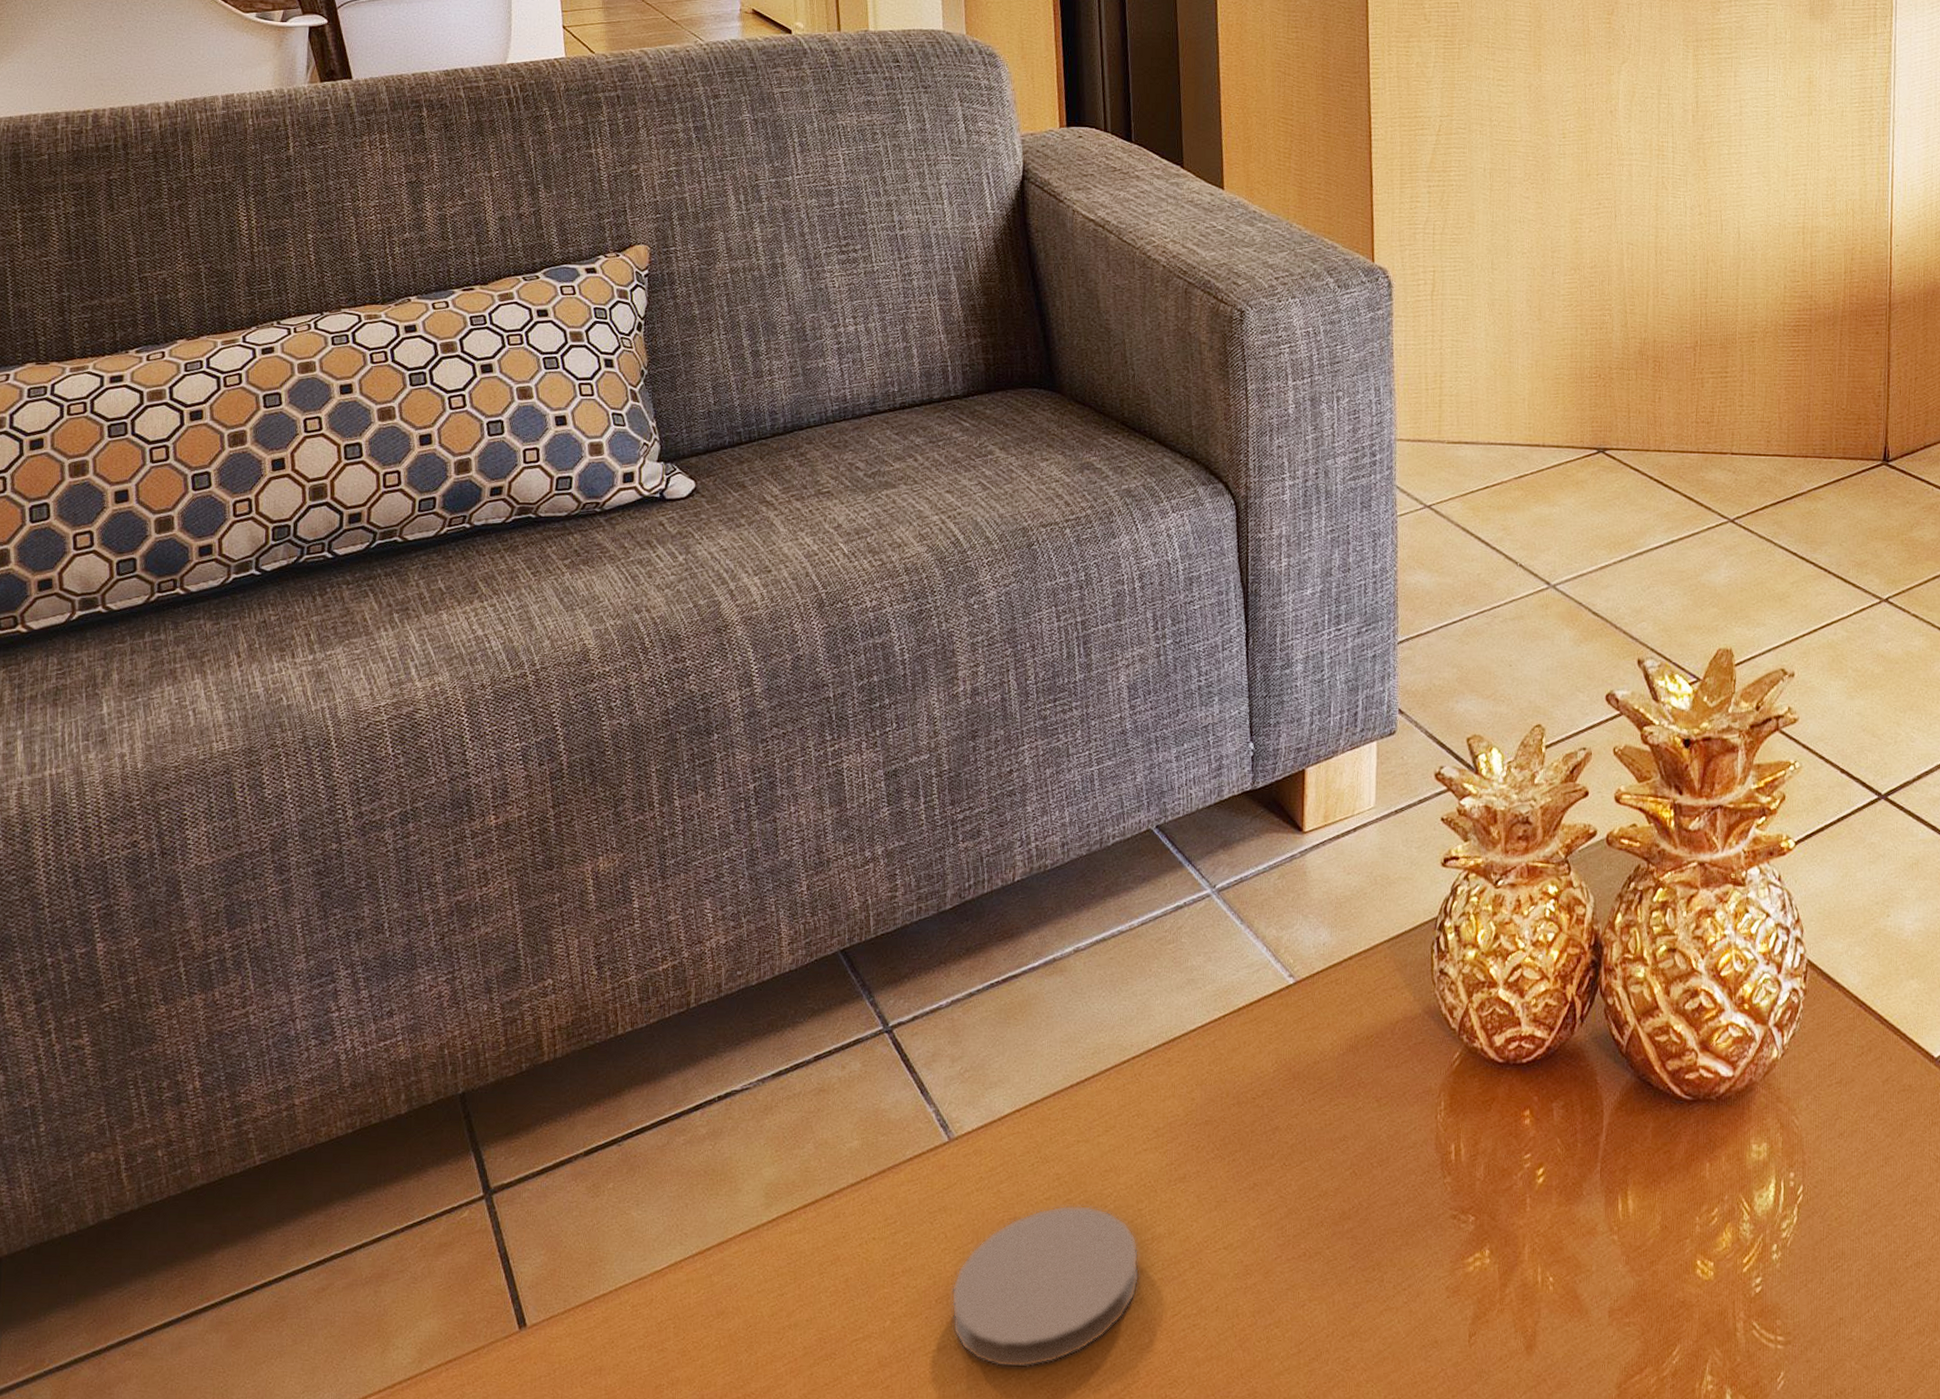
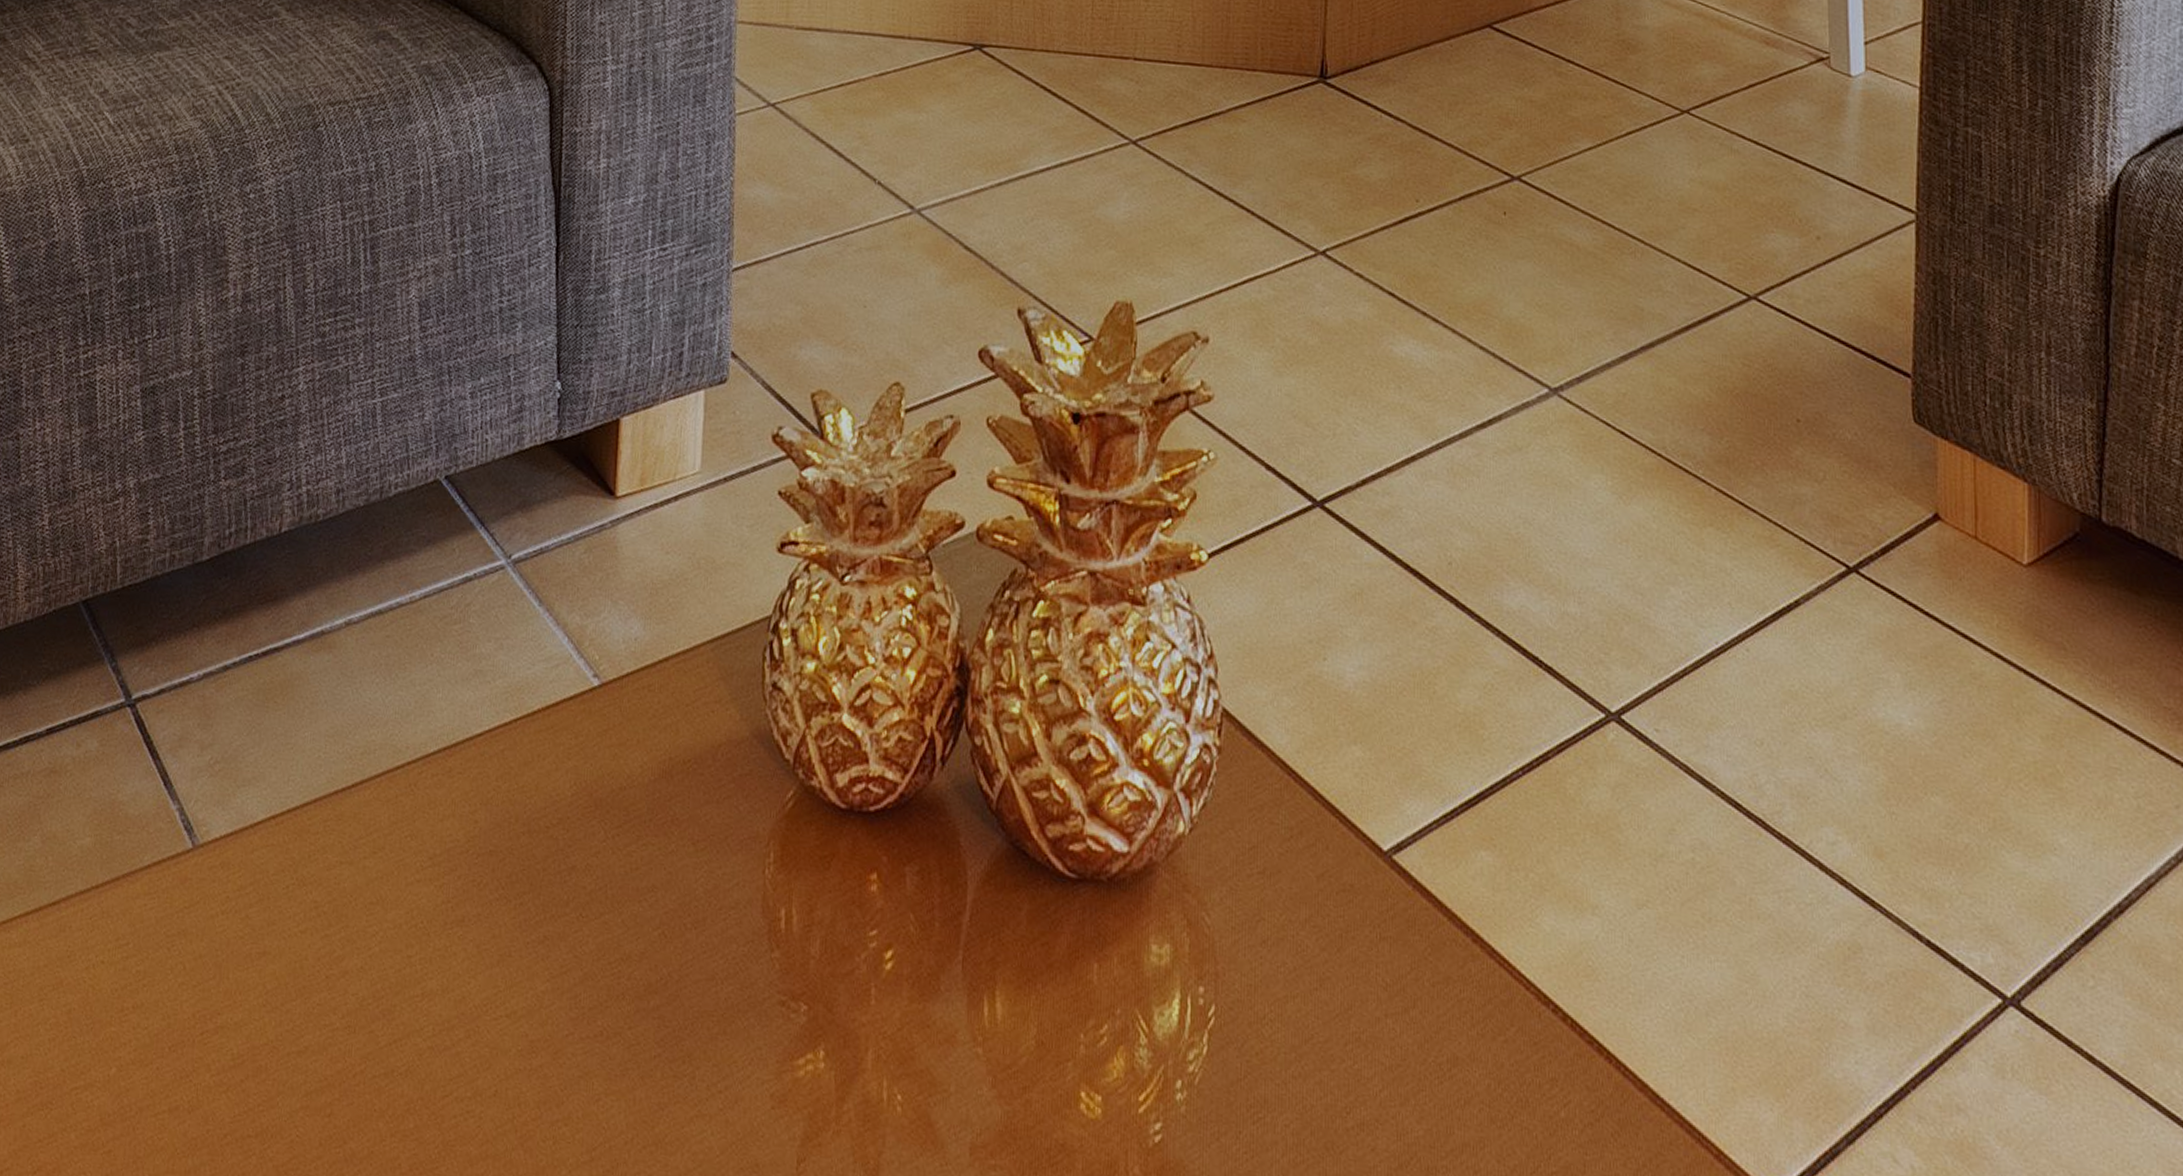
coaster: present [951,1205,1140,1368] -> none [186,941,407,1146]

